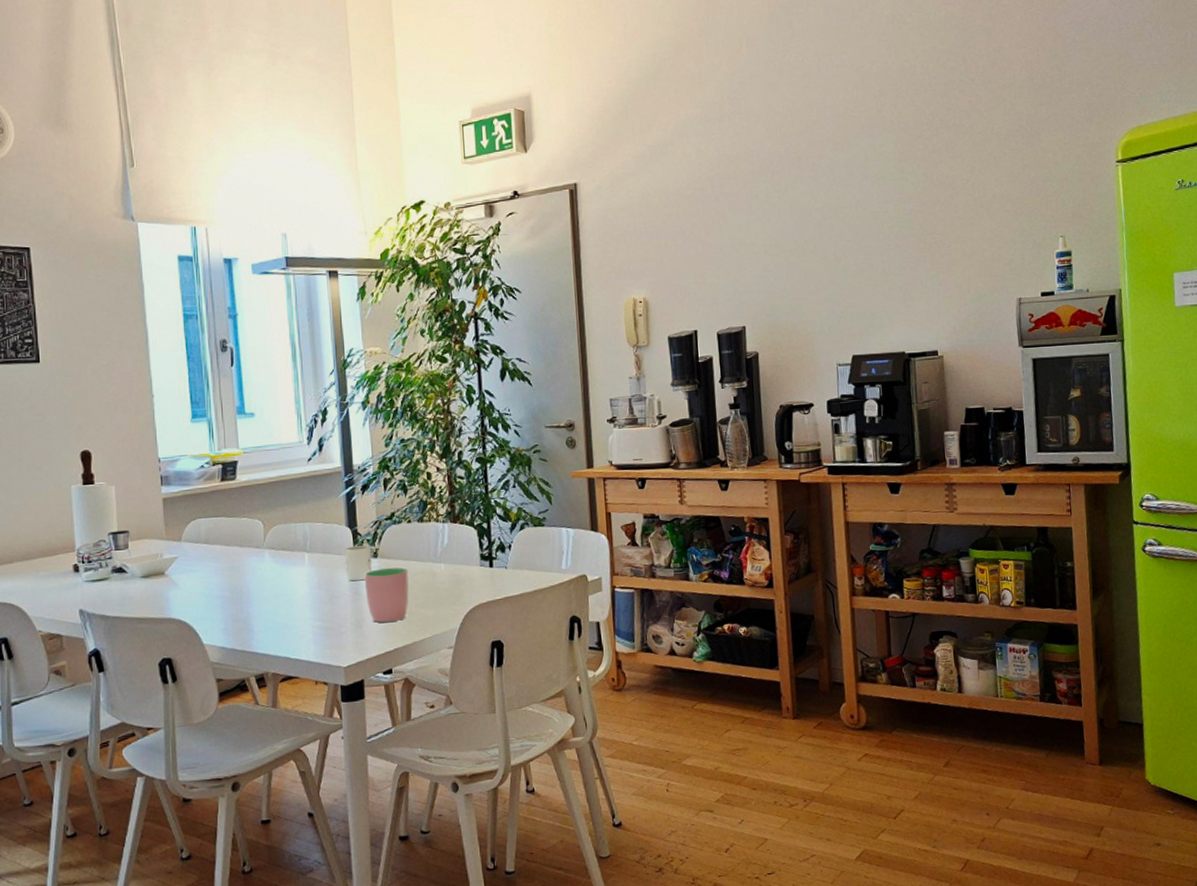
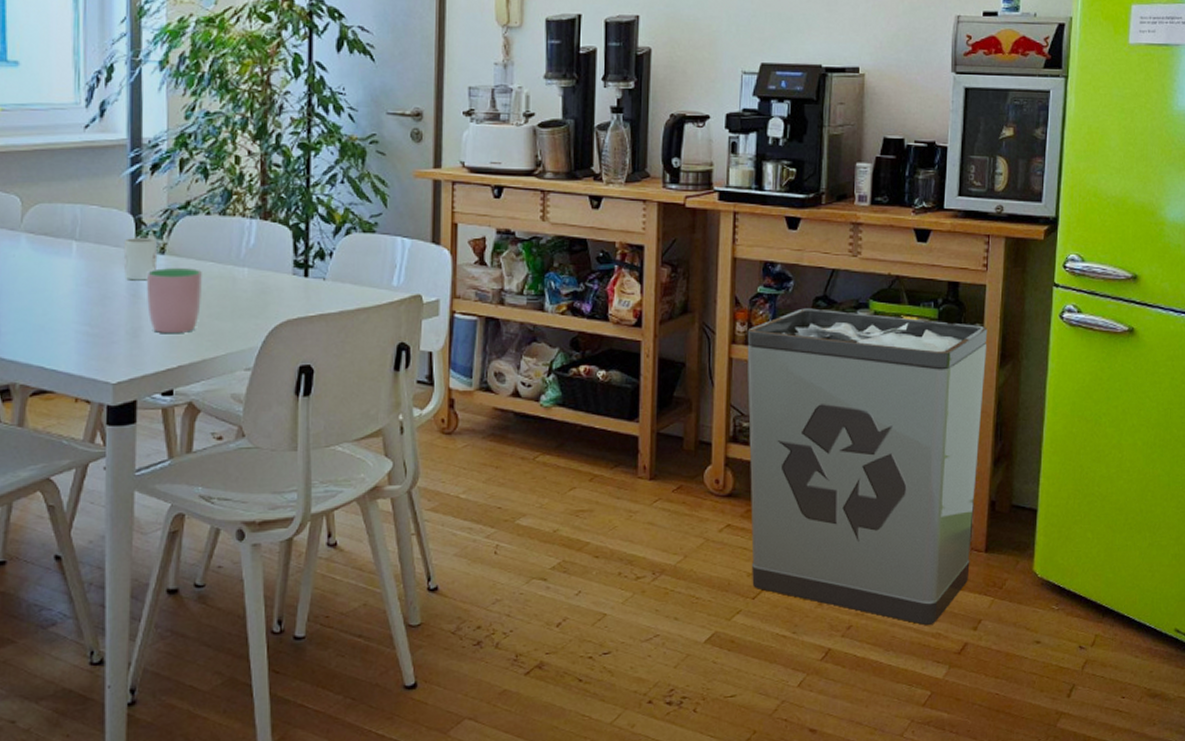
recycling bin: none [865,560,1087,834] -> present [747,308,988,625]

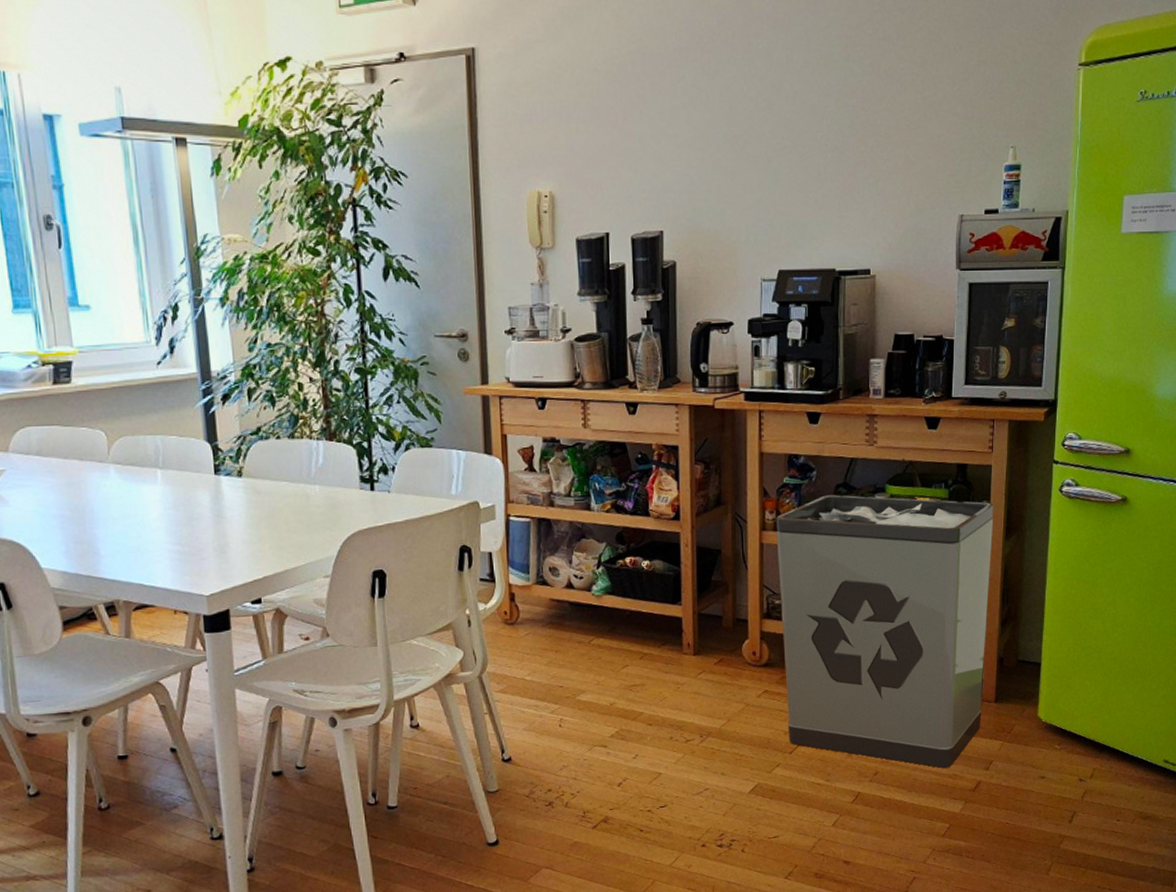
mug: present [123,237,158,281] -> none [203,462,237,502]
cup: present [146,268,202,333] -> none [227,488,280,548]

